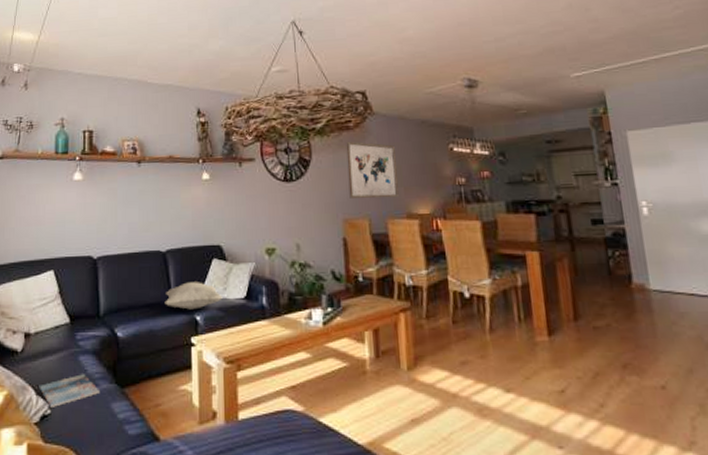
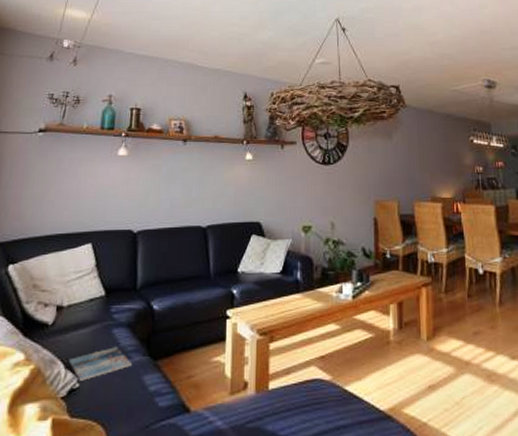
cushion: present [165,282,223,310] -> none [202,257,259,283]
wall art: present [346,141,399,199] -> none [380,130,425,183]

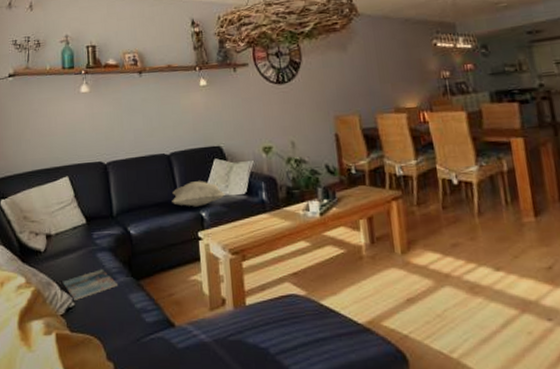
cushion: none [202,257,259,283] -> present [172,181,225,207]

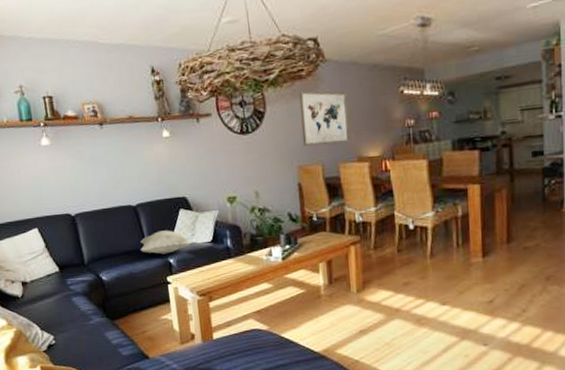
magazine: present [62,269,117,300] -> none [42,311,94,339]
wall art: none [333,42,386,97] -> present [299,90,350,146]

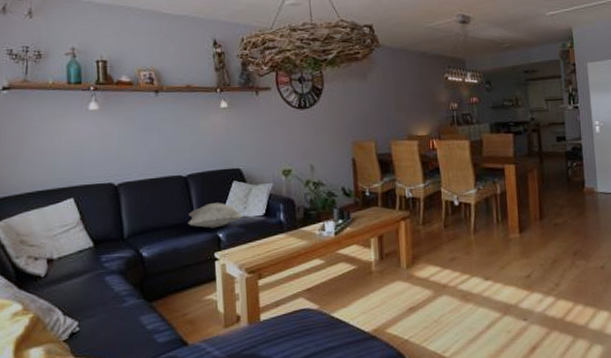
wall art: present [299,90,350,146] -> none [355,71,401,124]

